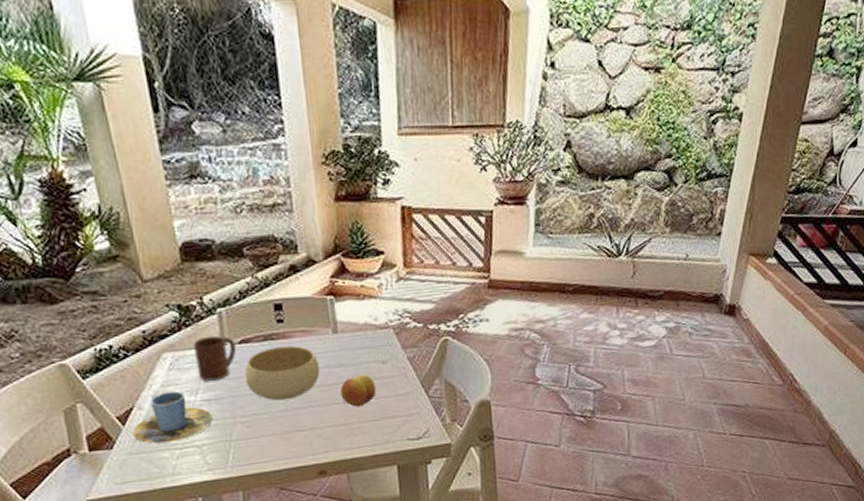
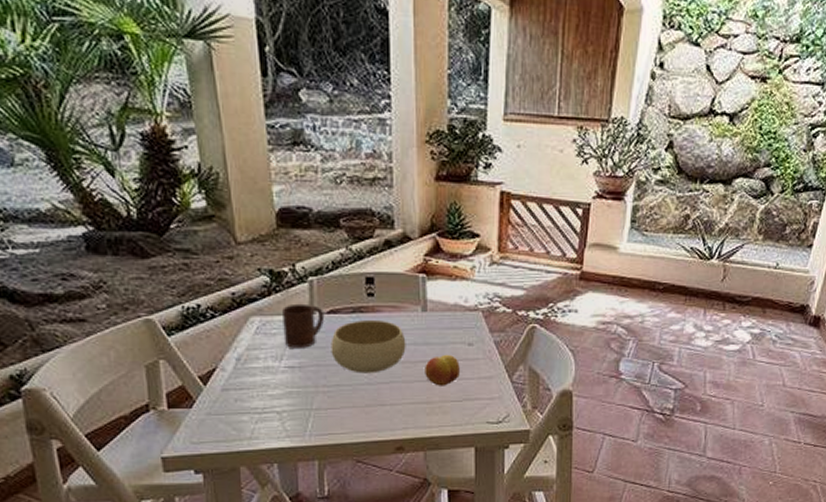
cup: present [133,391,213,444] -> none [214,356,295,406]

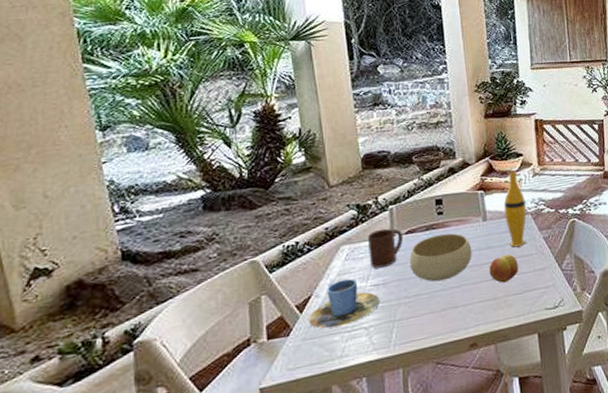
cup: none [214,356,295,406] -> present [309,278,380,329]
vase: none [449,256,477,348] -> present [503,171,527,248]

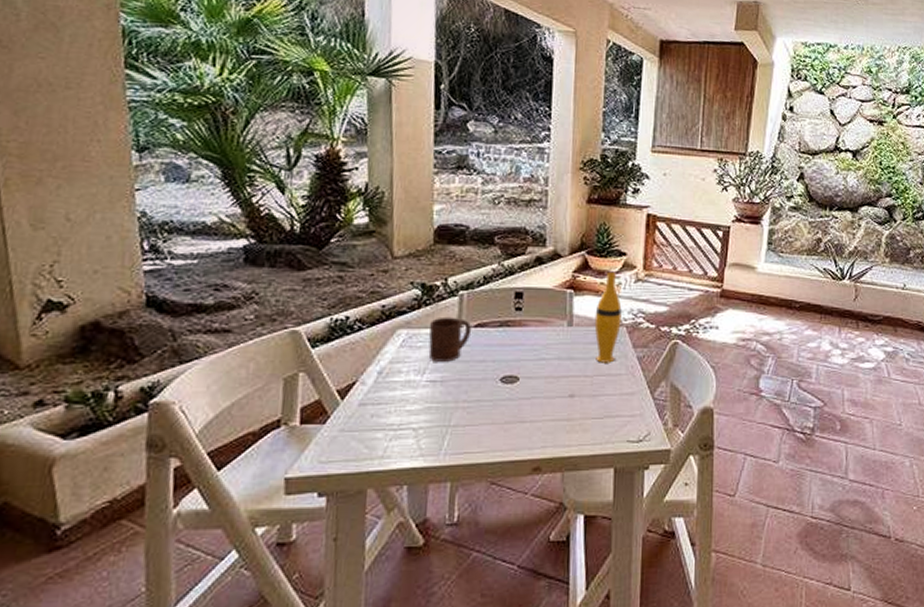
cup: present [309,278,380,329] -> none [350,369,435,422]
bowl: present [409,233,472,282] -> none [474,333,550,389]
fruit: present [489,253,518,283] -> none [567,369,602,402]

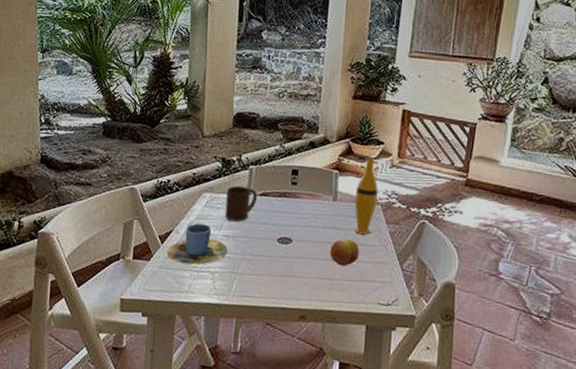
cup: none [350,369,435,422] -> present [167,223,228,265]
fruit: none [567,369,602,402] -> present [330,238,359,266]

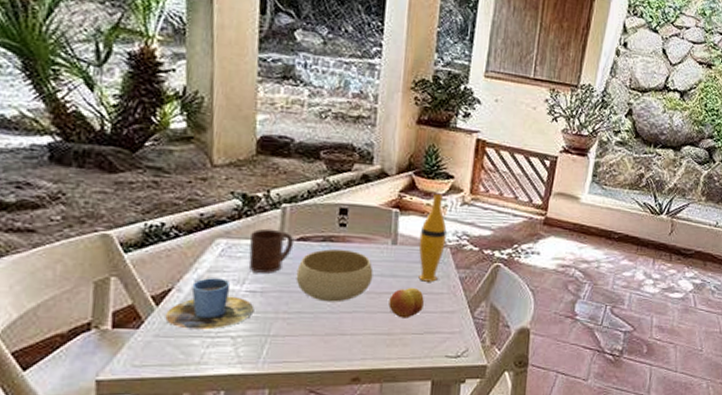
bowl: none [258,203,318,249] -> present [296,248,374,302]

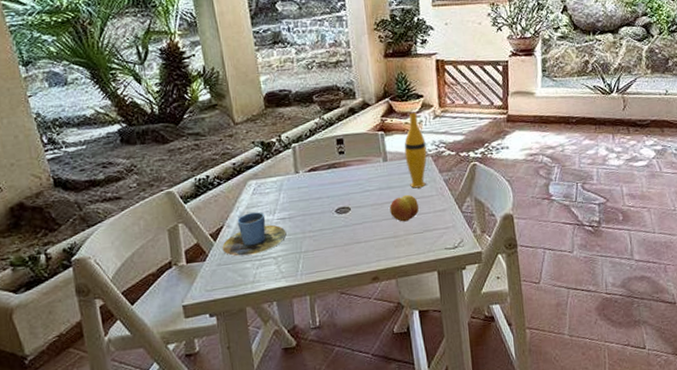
cup: present [248,228,294,273] -> none [272,165,307,203]
bowl: present [296,248,374,302] -> none [312,172,373,218]

